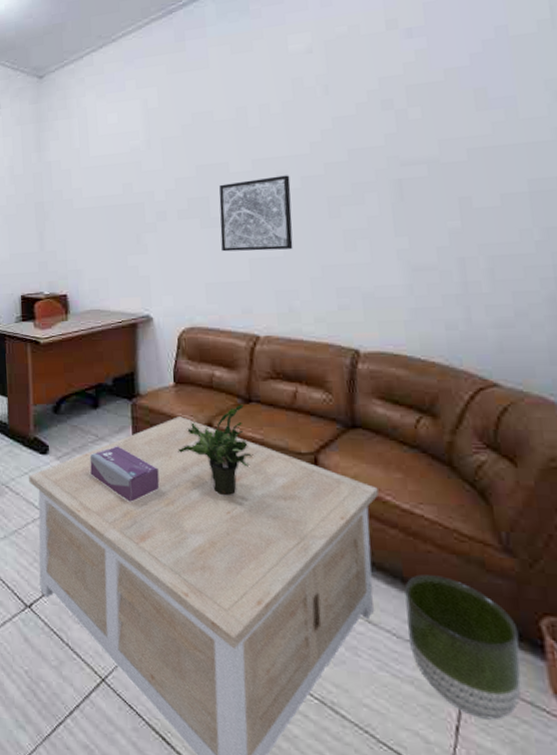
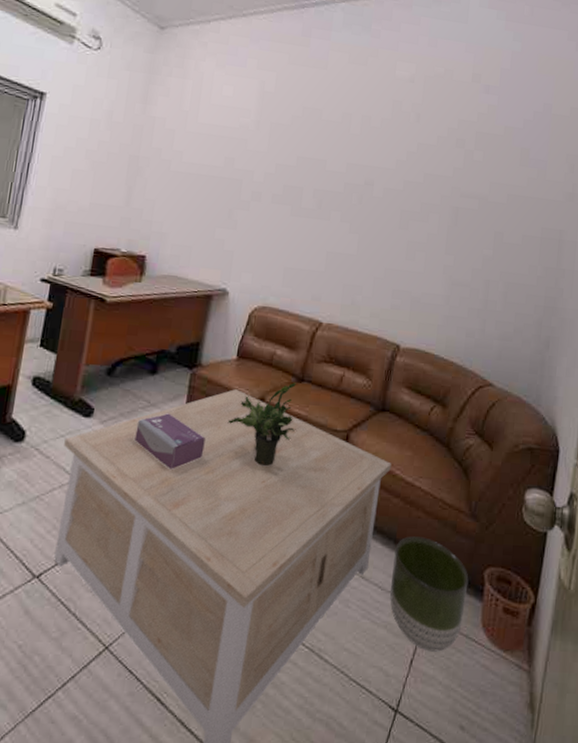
wall art: present [219,175,293,252] -> none [305,179,375,250]

